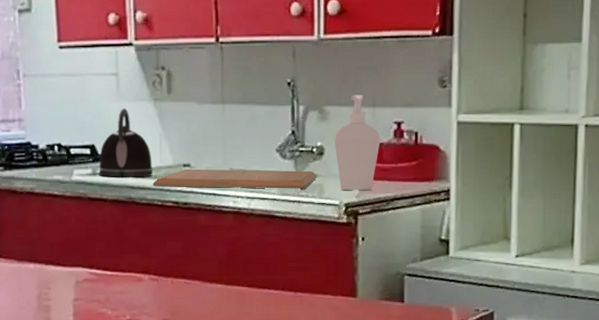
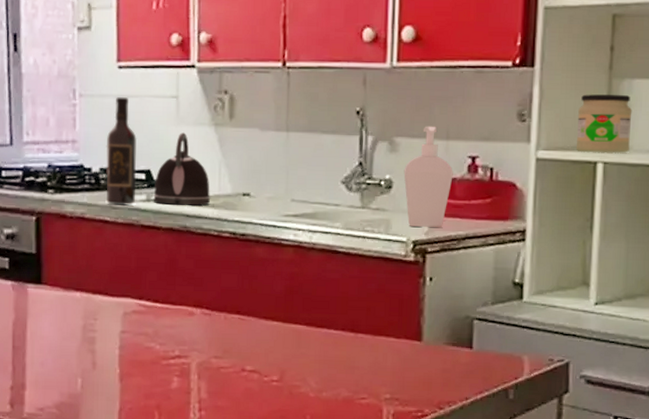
wine bottle: none [51,76,82,180] -> present [106,97,138,206]
chopping board: present [153,168,318,189] -> none [209,198,385,224]
jar: none [494,59,546,114] -> present [575,94,632,153]

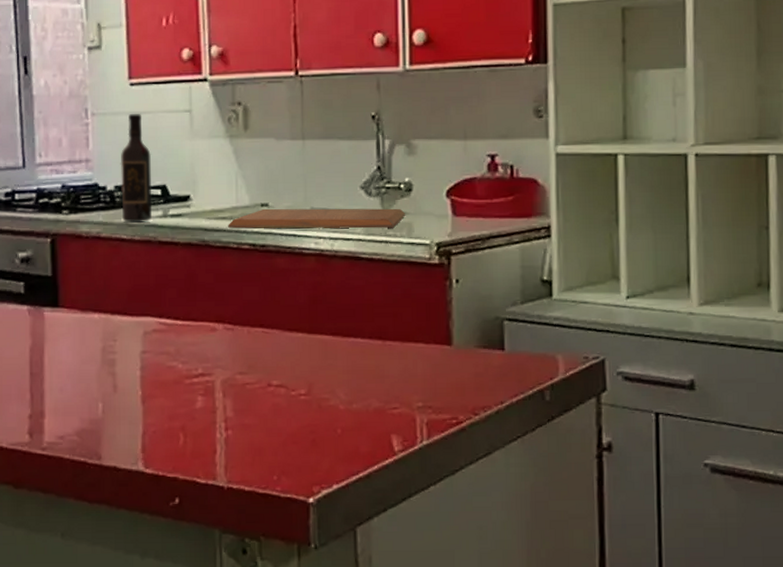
kettle: present [153,132,211,206] -> none [170,146,229,219]
chopping board: none [209,198,385,224] -> present [228,208,406,229]
soap bottle: present [403,126,453,228] -> none [423,127,473,229]
jar: present [575,94,632,153] -> none [595,86,649,144]

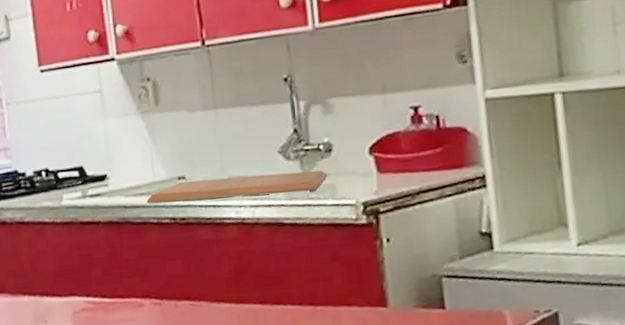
wine bottle: present [120,114,153,223] -> none [37,99,72,206]

